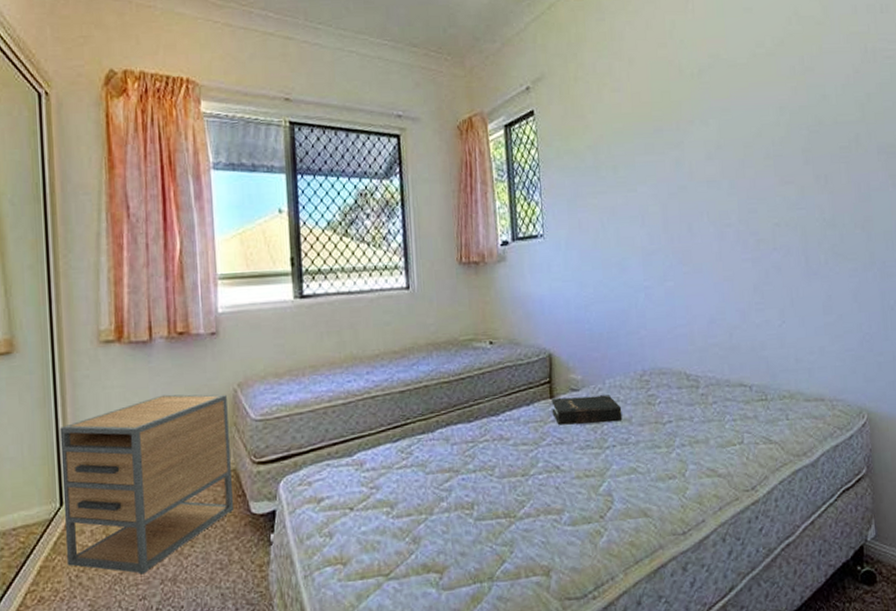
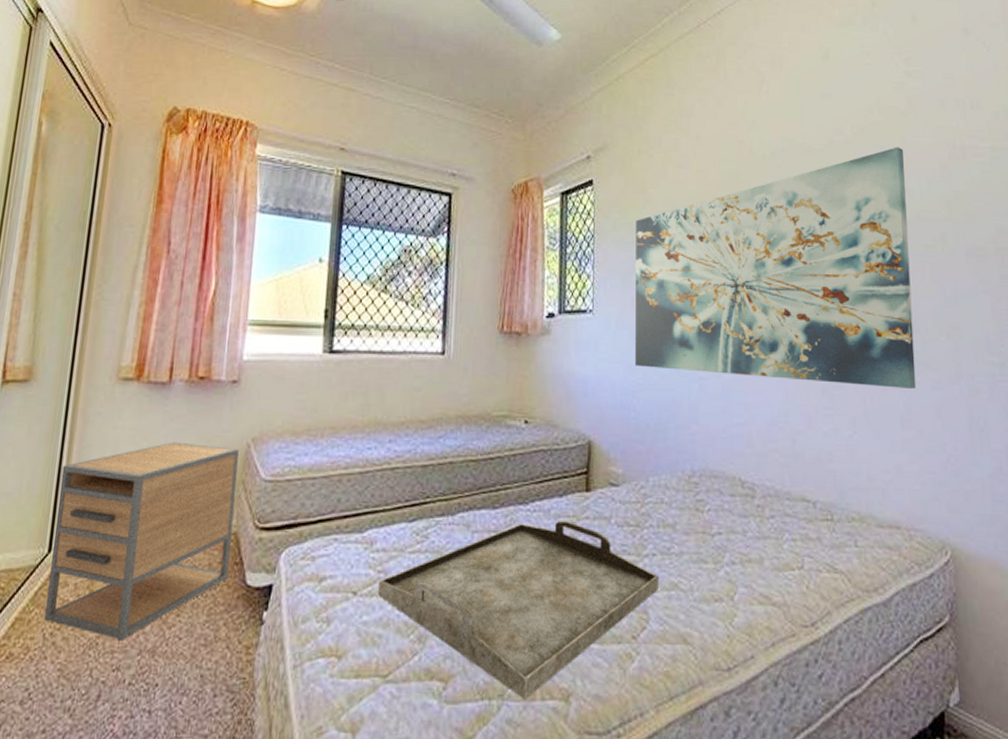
serving tray: none [372,426,620,579] -> present [378,521,658,700]
hardback book: present [551,395,623,425] -> none [587,491,665,527]
wall art: none [577,55,836,283] -> present [635,147,917,390]

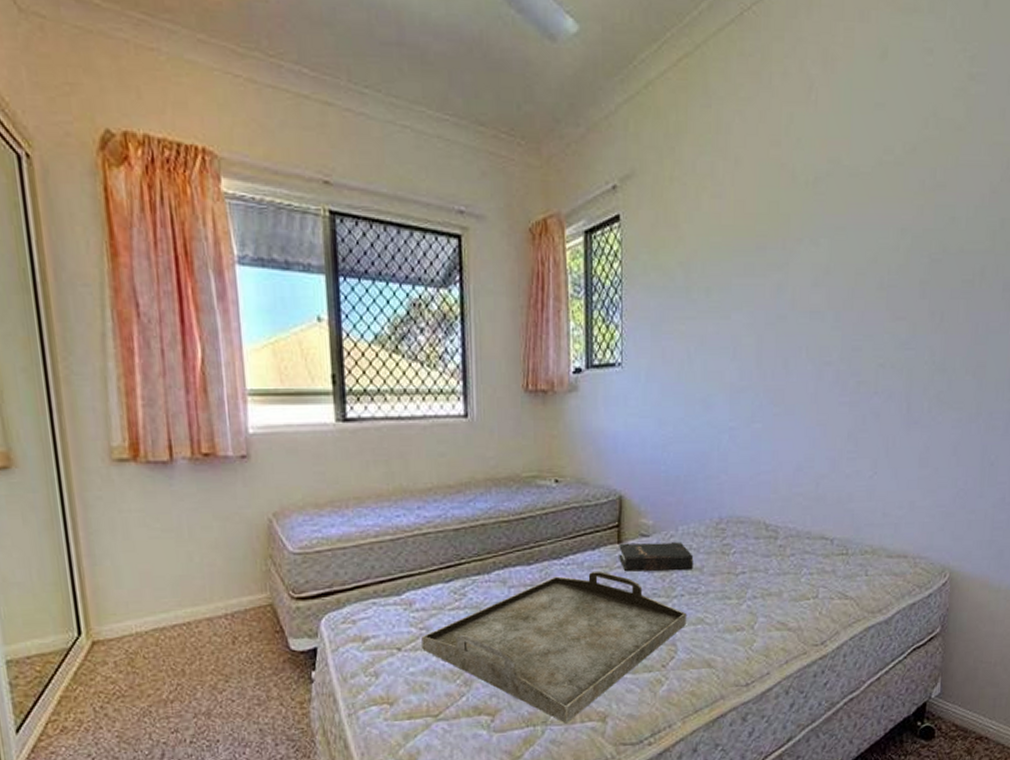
nightstand: present [44,442,239,641] -> none [71,521,271,708]
hardback book: none [587,491,665,527] -> present [619,542,694,572]
wall art: present [635,147,917,390] -> none [666,168,956,430]

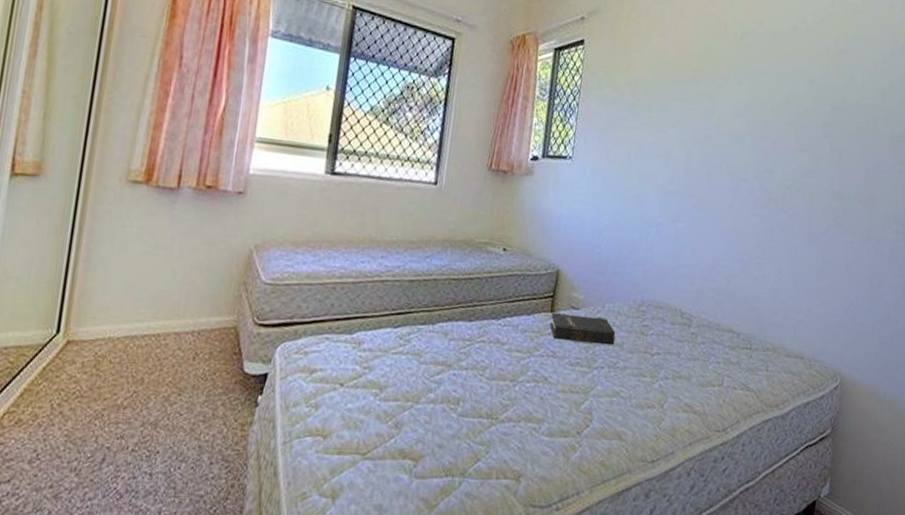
serving tray: present [421,572,686,724] -> none [362,335,604,478]

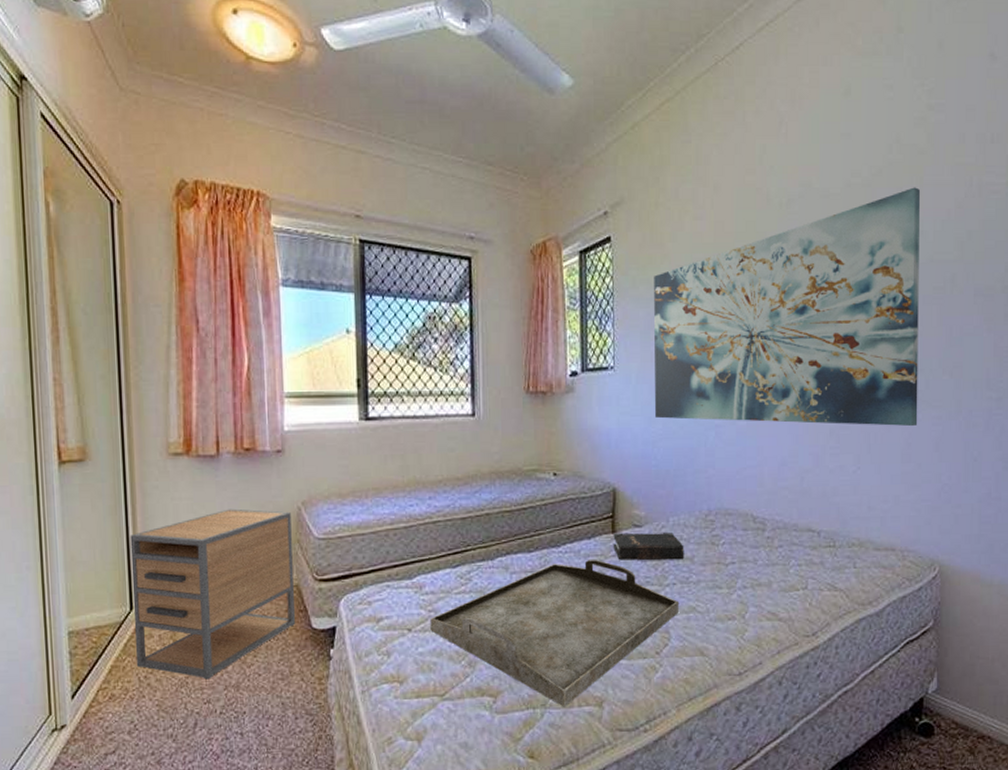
nightstand: none [52,242,242,414] -> present [130,508,295,680]
serving tray: none [362,335,604,478] -> present [430,560,678,707]
wall art: none [604,39,854,248] -> present [654,187,921,427]

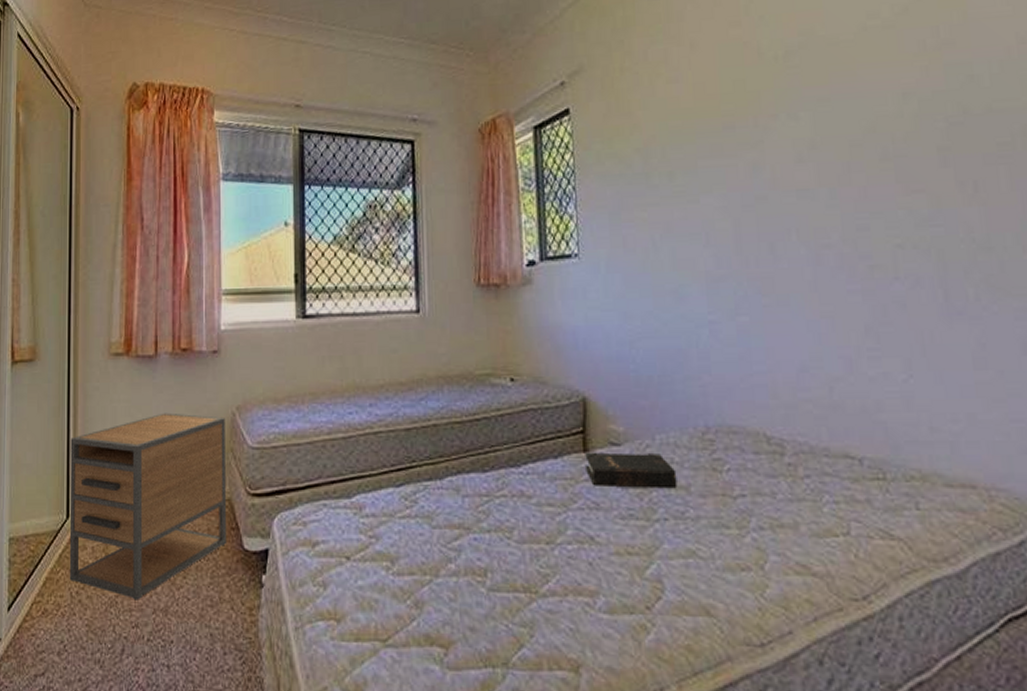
serving tray: present [430,560,678,707] -> none [371,484,673,669]
wall art: present [654,187,921,427] -> none [622,23,993,322]

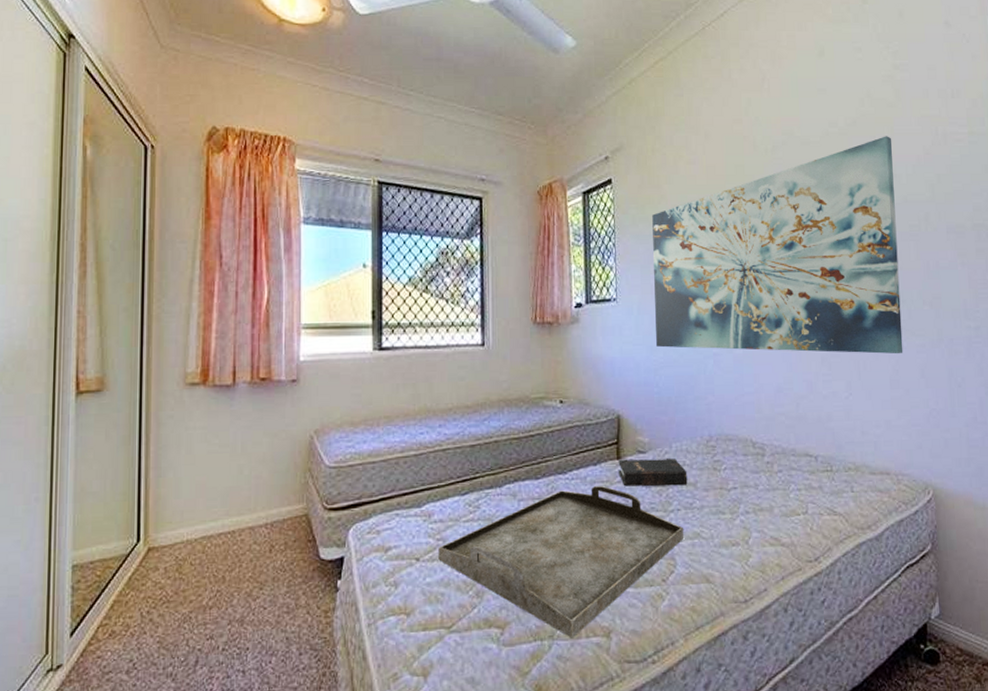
nightstand: present [69,412,226,600] -> none [139,438,303,614]
serving tray: none [371,484,673,669] -> present [438,486,683,638]
wall art: none [622,23,993,322] -> present [652,136,903,354]

